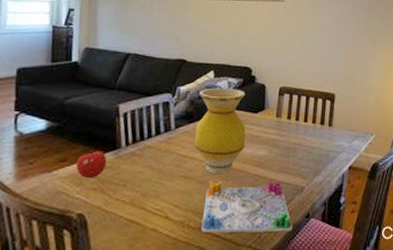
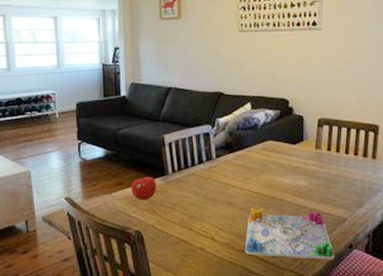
vase: present [195,88,246,174] -> none [235,119,285,201]

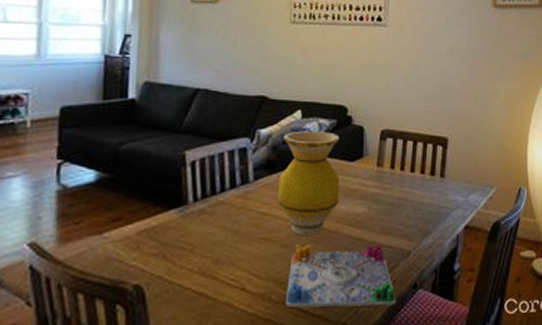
fruit: present [132,175,157,201] -> none [133,206,171,242]
vase: none [235,119,285,201] -> present [277,130,340,235]

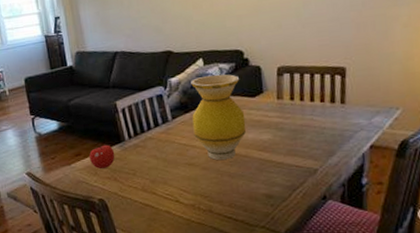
fruit: none [133,206,171,242] -> present [89,144,115,170]
board game: present [286,243,396,308] -> none [211,164,308,215]

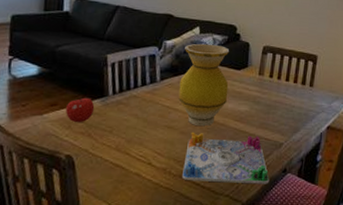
board game: none [211,164,308,215] -> present [182,131,269,184]

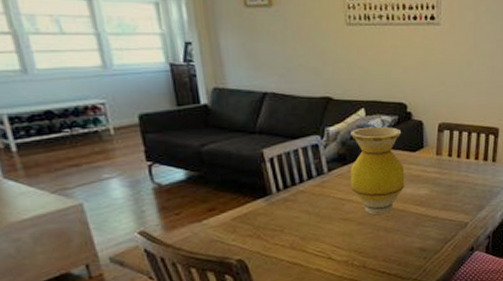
fruit: present [66,96,95,123] -> none [227,197,260,226]
board game: present [182,131,269,184] -> none [366,218,457,270]

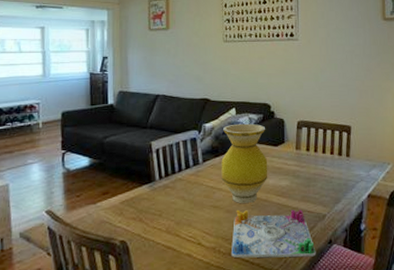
board game: none [366,218,457,270] -> present [231,209,316,258]

